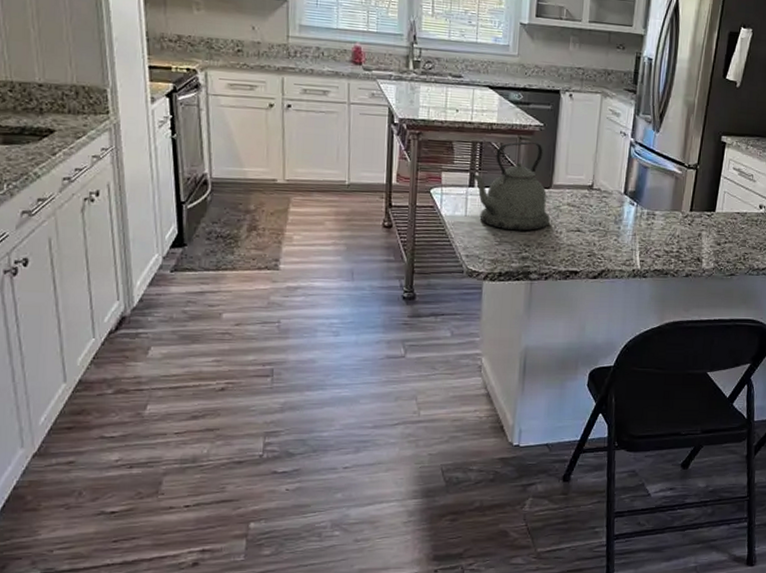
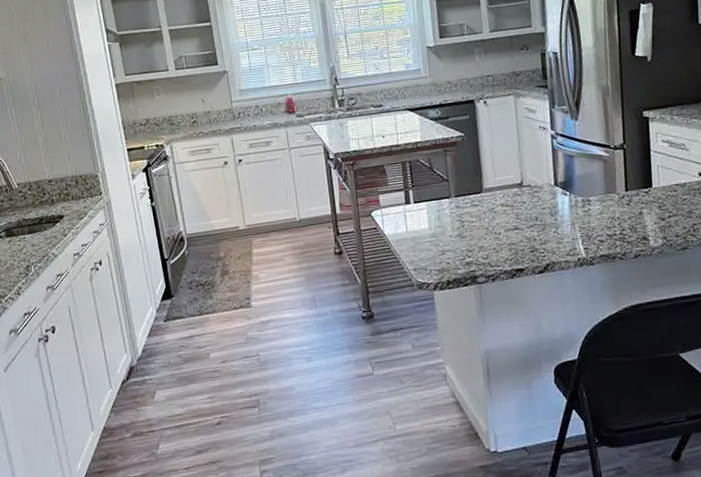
kettle: present [472,141,550,231] -> none [406,151,487,239]

